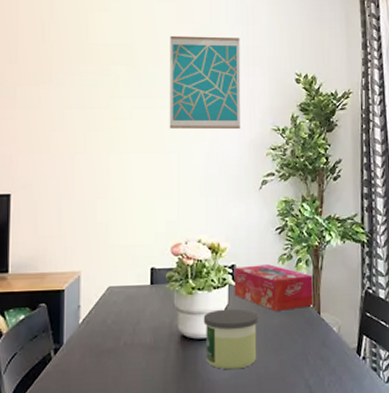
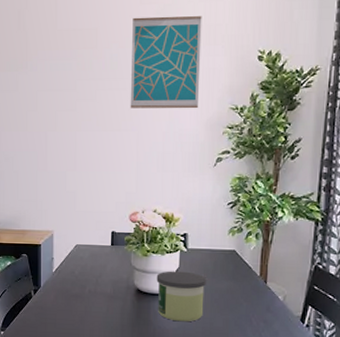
tissue box: present [234,264,313,311] -> none [185,235,262,277]

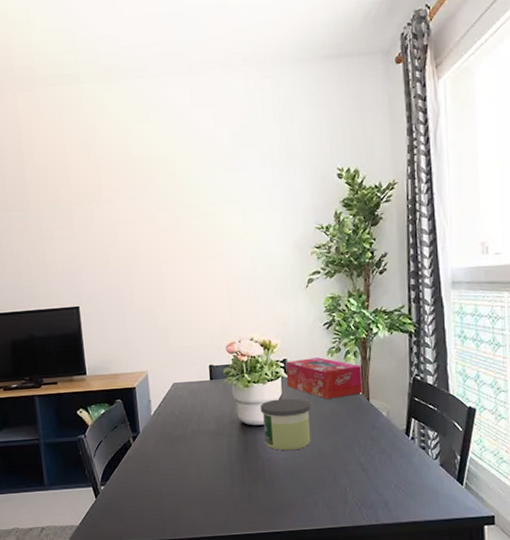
wall art: present [130,16,202,109] -> none [209,137,284,235]
tissue box: none [185,235,262,277] -> present [285,357,363,399]

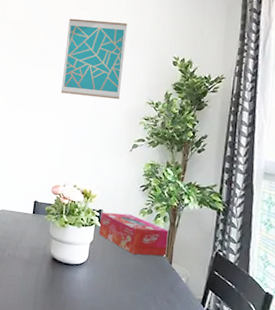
wall art: none [209,137,284,235] -> present [60,18,128,100]
candle: present [260,398,311,451] -> none [70,243,117,294]

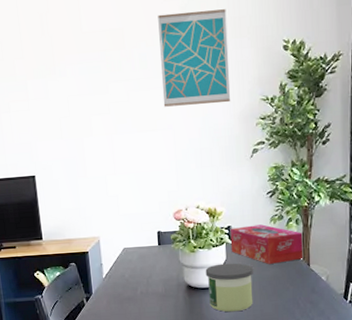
candle: none [70,243,117,294] -> present [205,263,253,312]

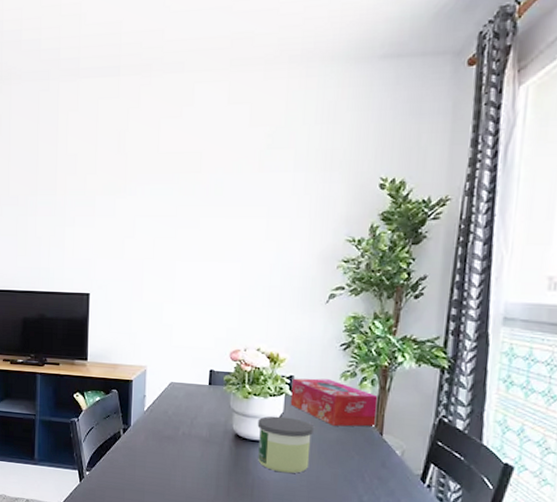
wall art: present [158,9,231,107] -> none [234,139,318,240]

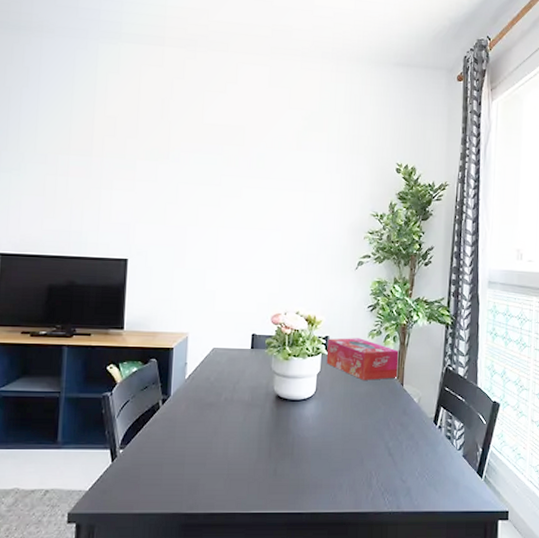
candle: present [257,416,314,474] -> none [297,375,347,429]

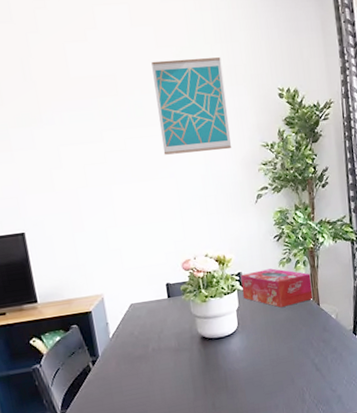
wall art: none [275,120,347,213] -> present [151,57,231,155]

